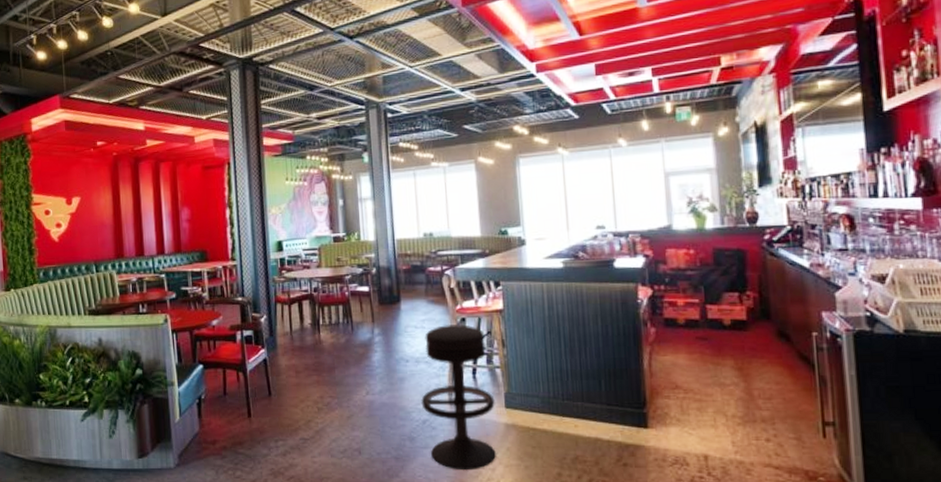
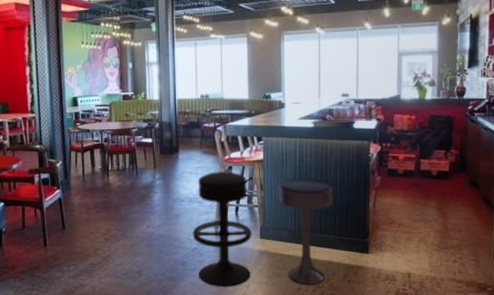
bar stool: none [525,329,597,469] -> present [279,177,334,285]

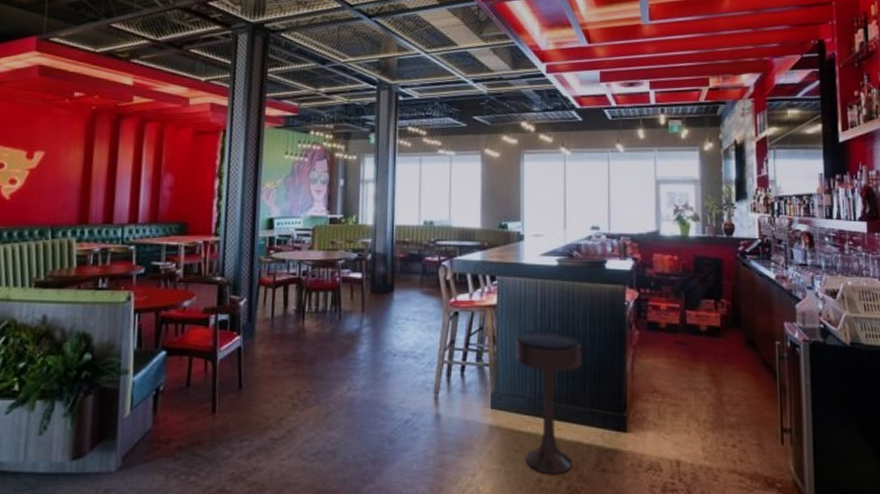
bar stool: present [192,170,252,287] -> none [405,317,481,475]

